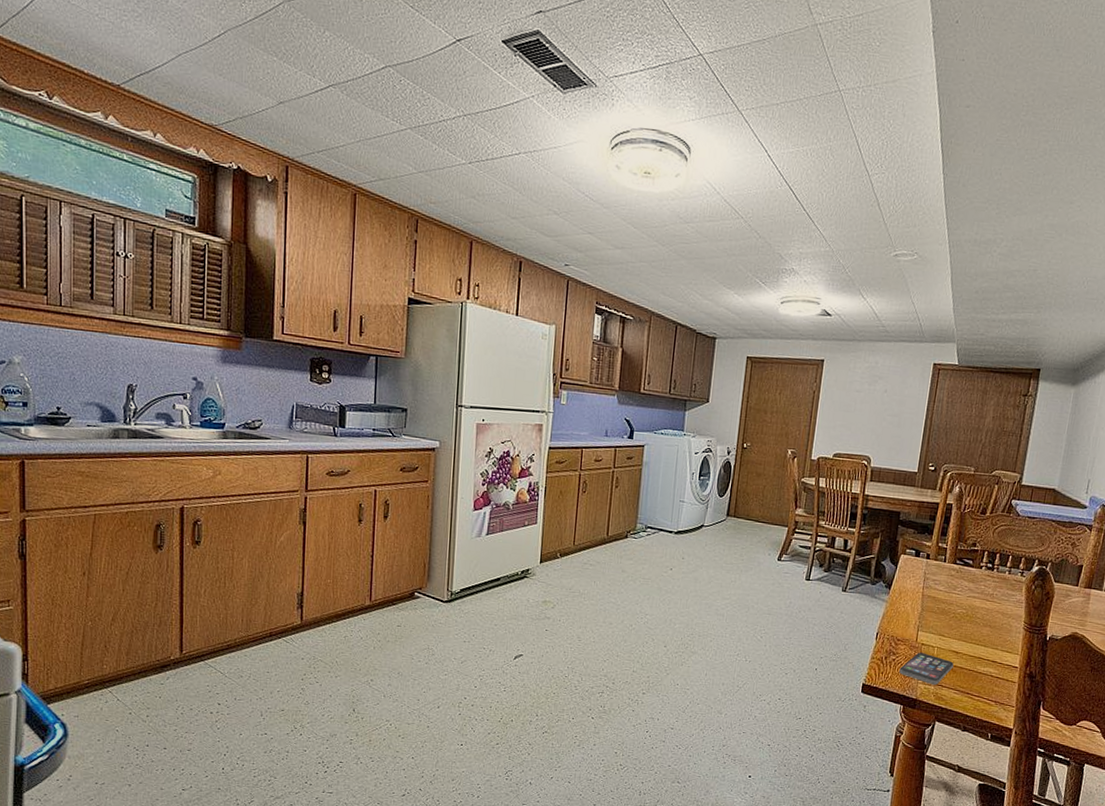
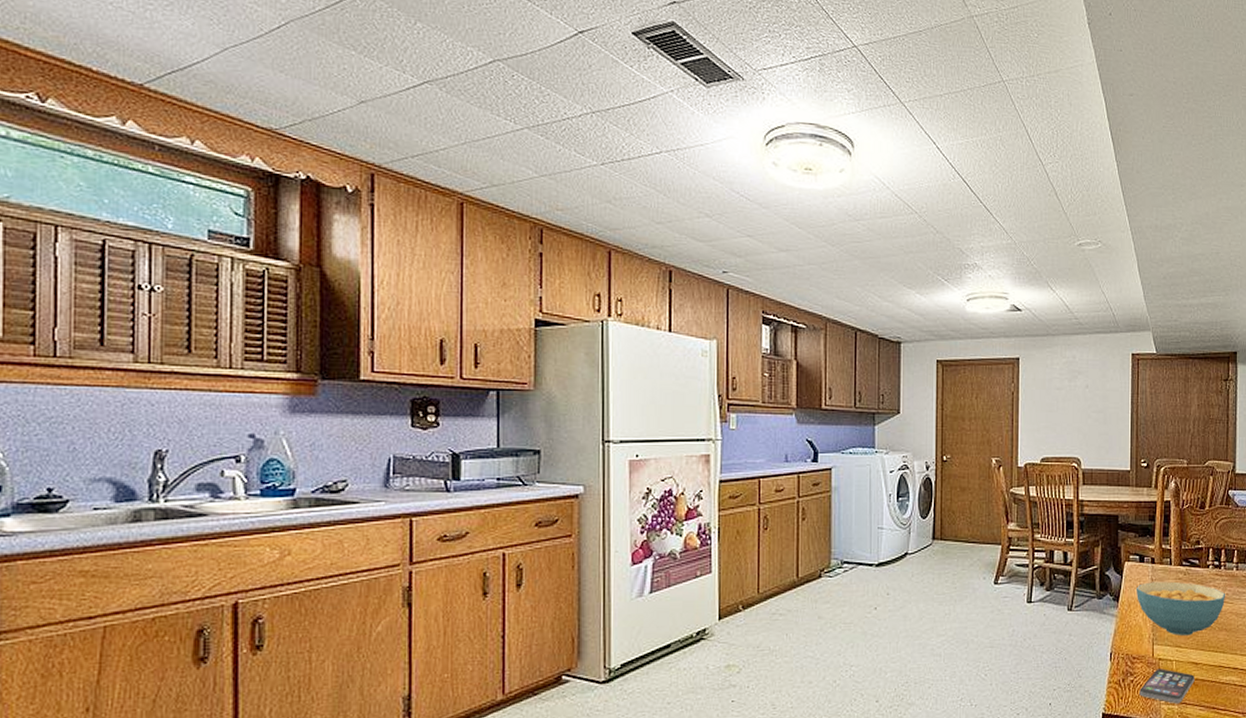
cereal bowl: none [908,575,995,627] -> present [1135,581,1226,635]

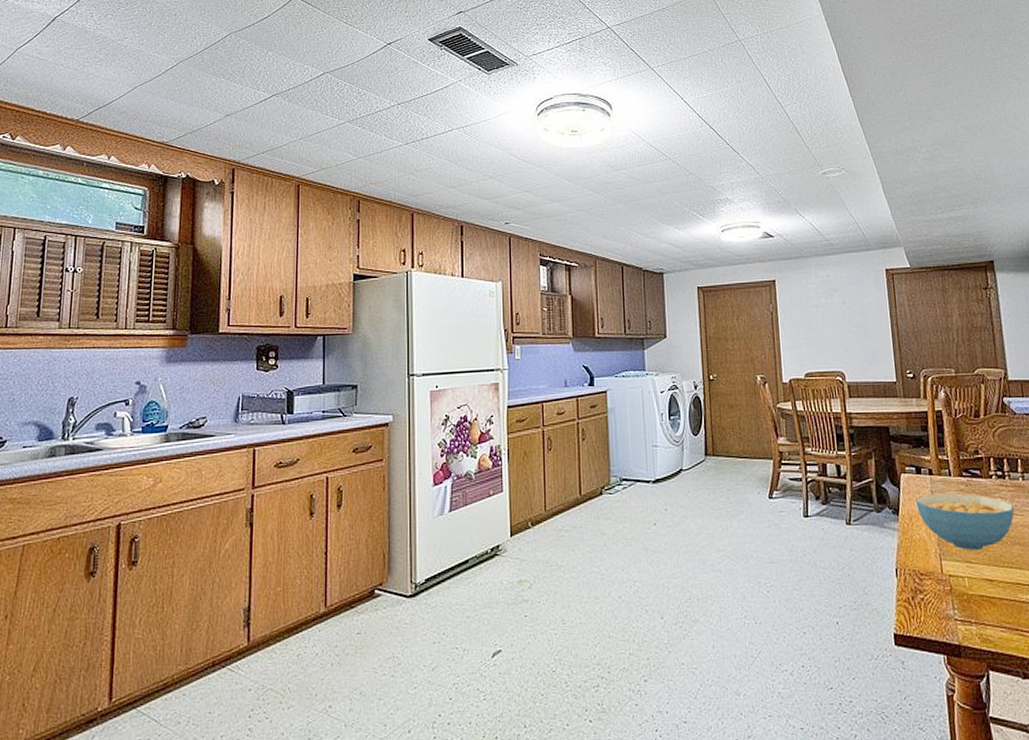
smartphone: present [1139,668,1195,703] -> none [931,586,992,624]

